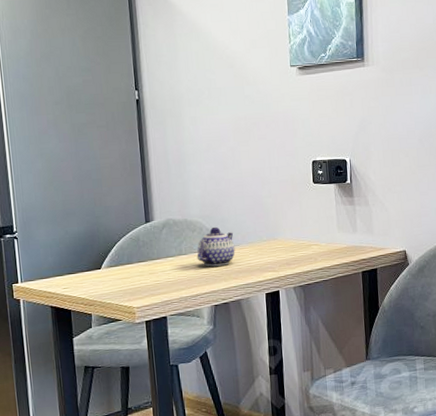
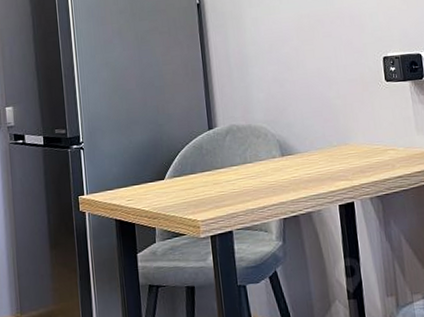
teapot: present [197,226,235,267] -> none [262,132,304,176]

